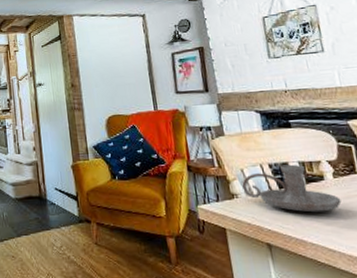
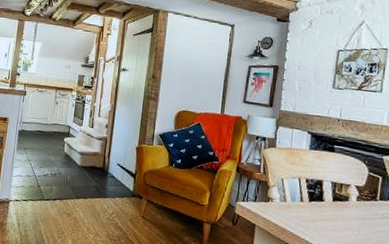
candle holder: present [242,164,342,213] -> none [278,181,357,227]

